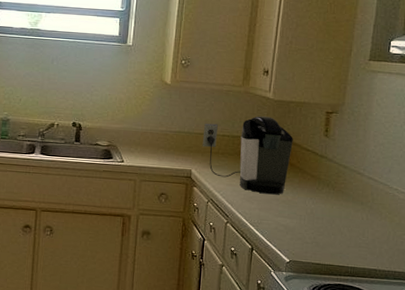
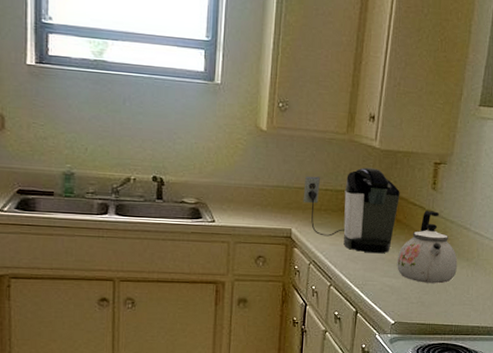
kettle: none [290,156,352,226] -> present [396,211,458,284]

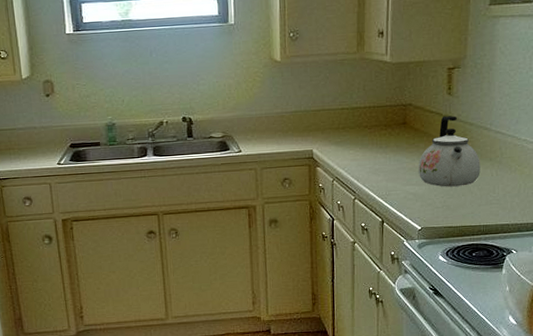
coffee maker: present [303,167,400,254] -> none [320,82,416,164]

